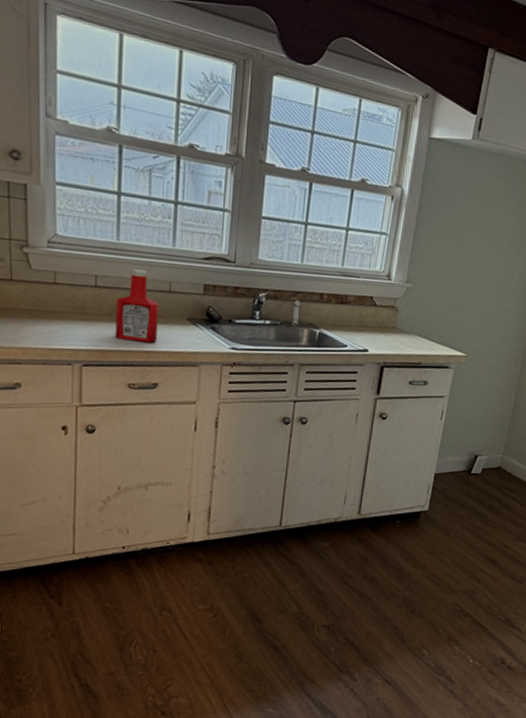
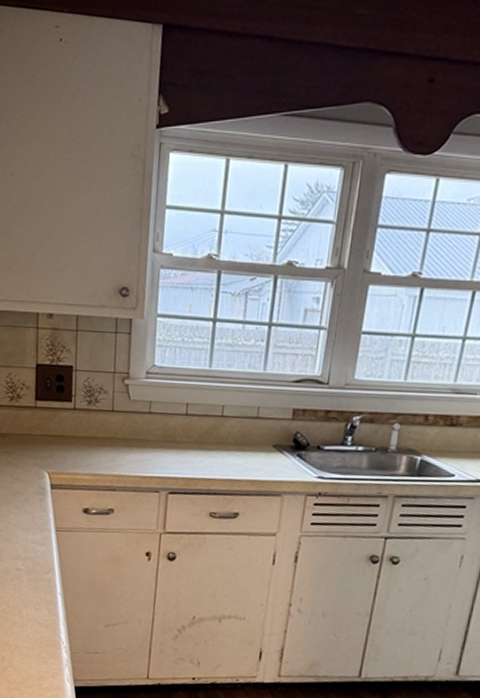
ketchup bottle: present [115,269,159,343] -> none [201,395,246,471]

